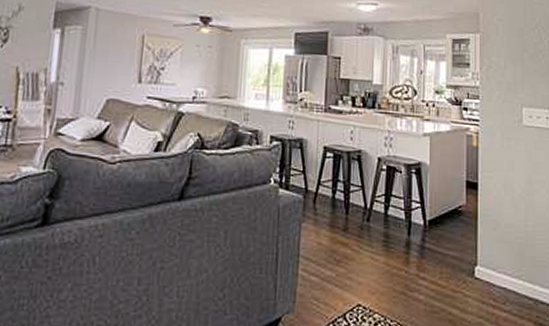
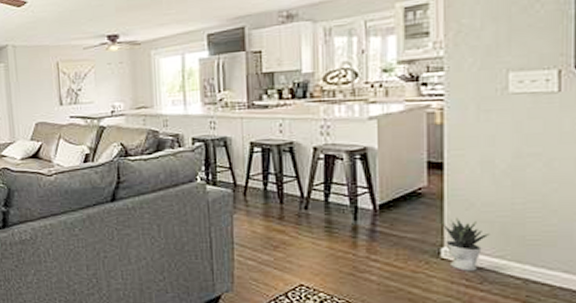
potted plant: none [476,237,510,291] -> present [441,217,490,271]

